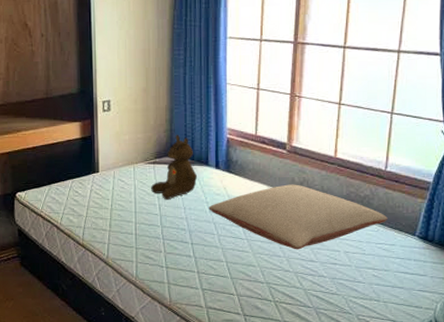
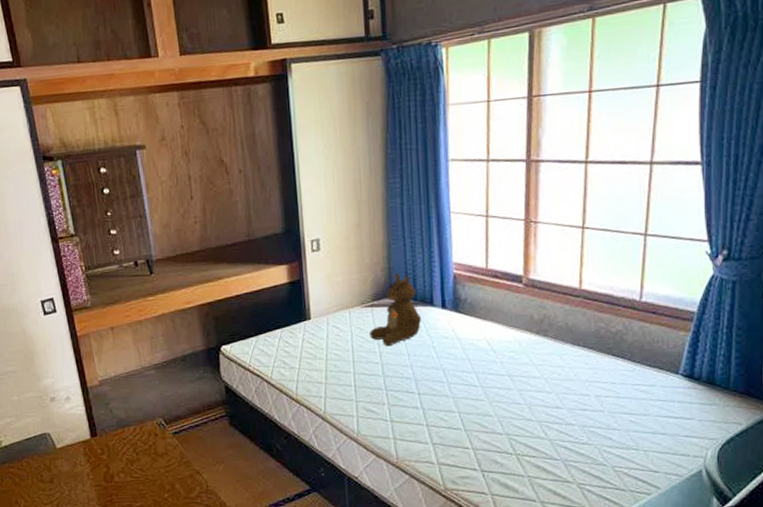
pillow: present [209,184,388,250] -> none [436,321,645,396]

